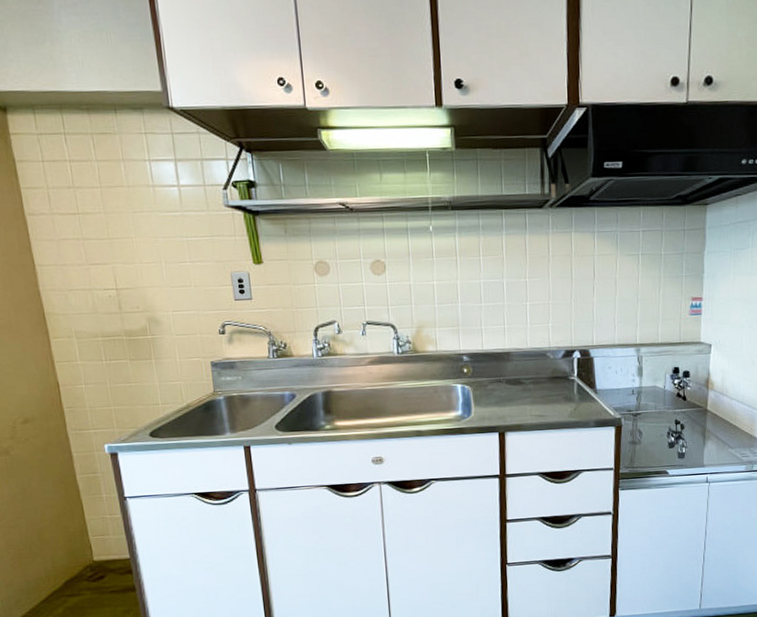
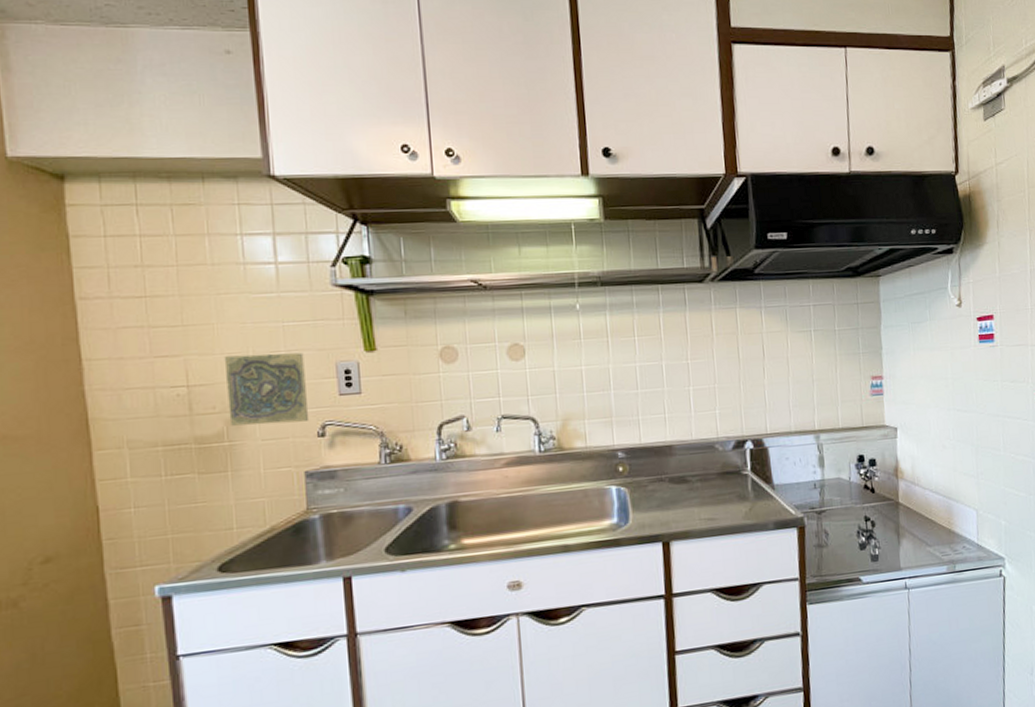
decorative tile: none [142,263,212,323] -> present [224,352,310,426]

